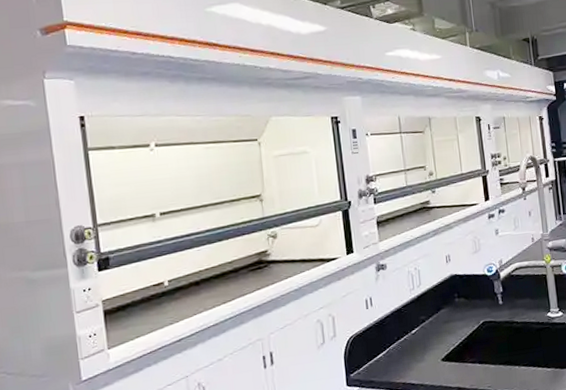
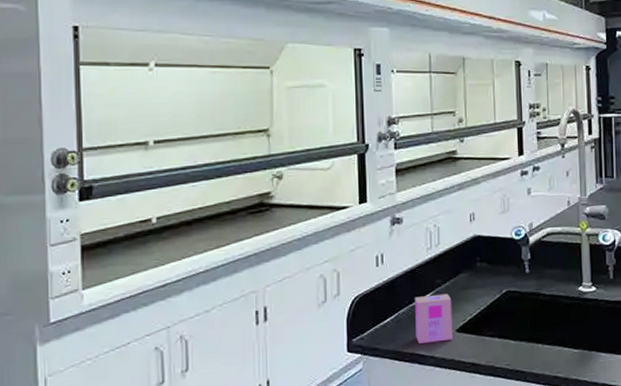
dish soap box: none [403,328,439,374] -> present [415,293,453,343]

